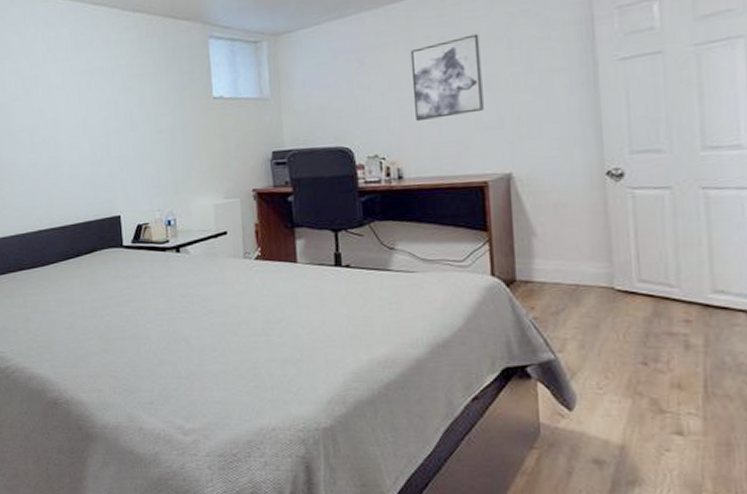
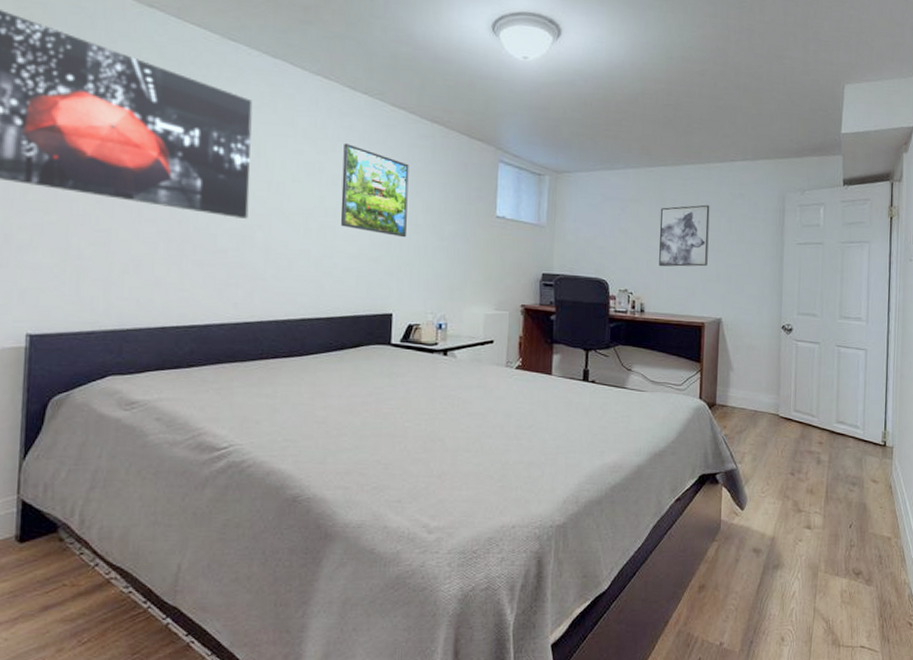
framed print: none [53,53,125,137] -> present [341,143,409,238]

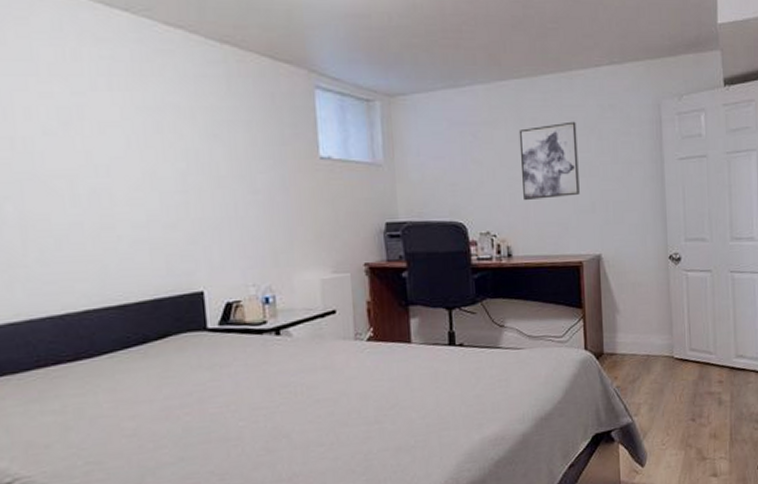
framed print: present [341,143,409,238] -> none [107,79,209,195]

